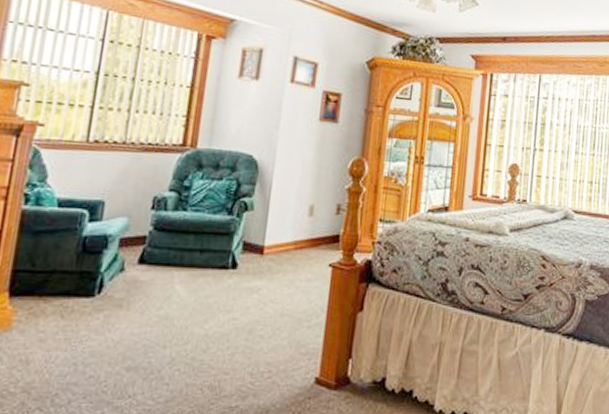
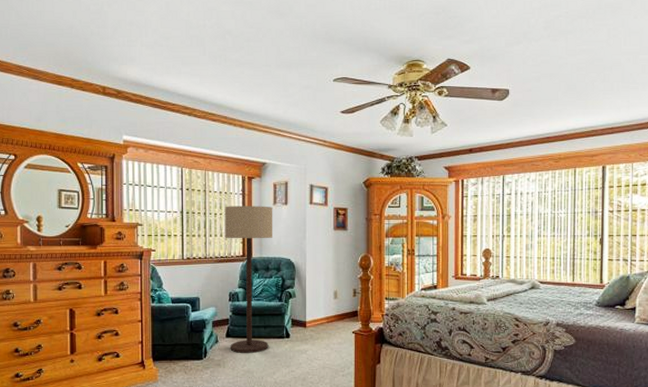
floor lamp: none [141,71,238,289] -> present [224,206,273,353]

